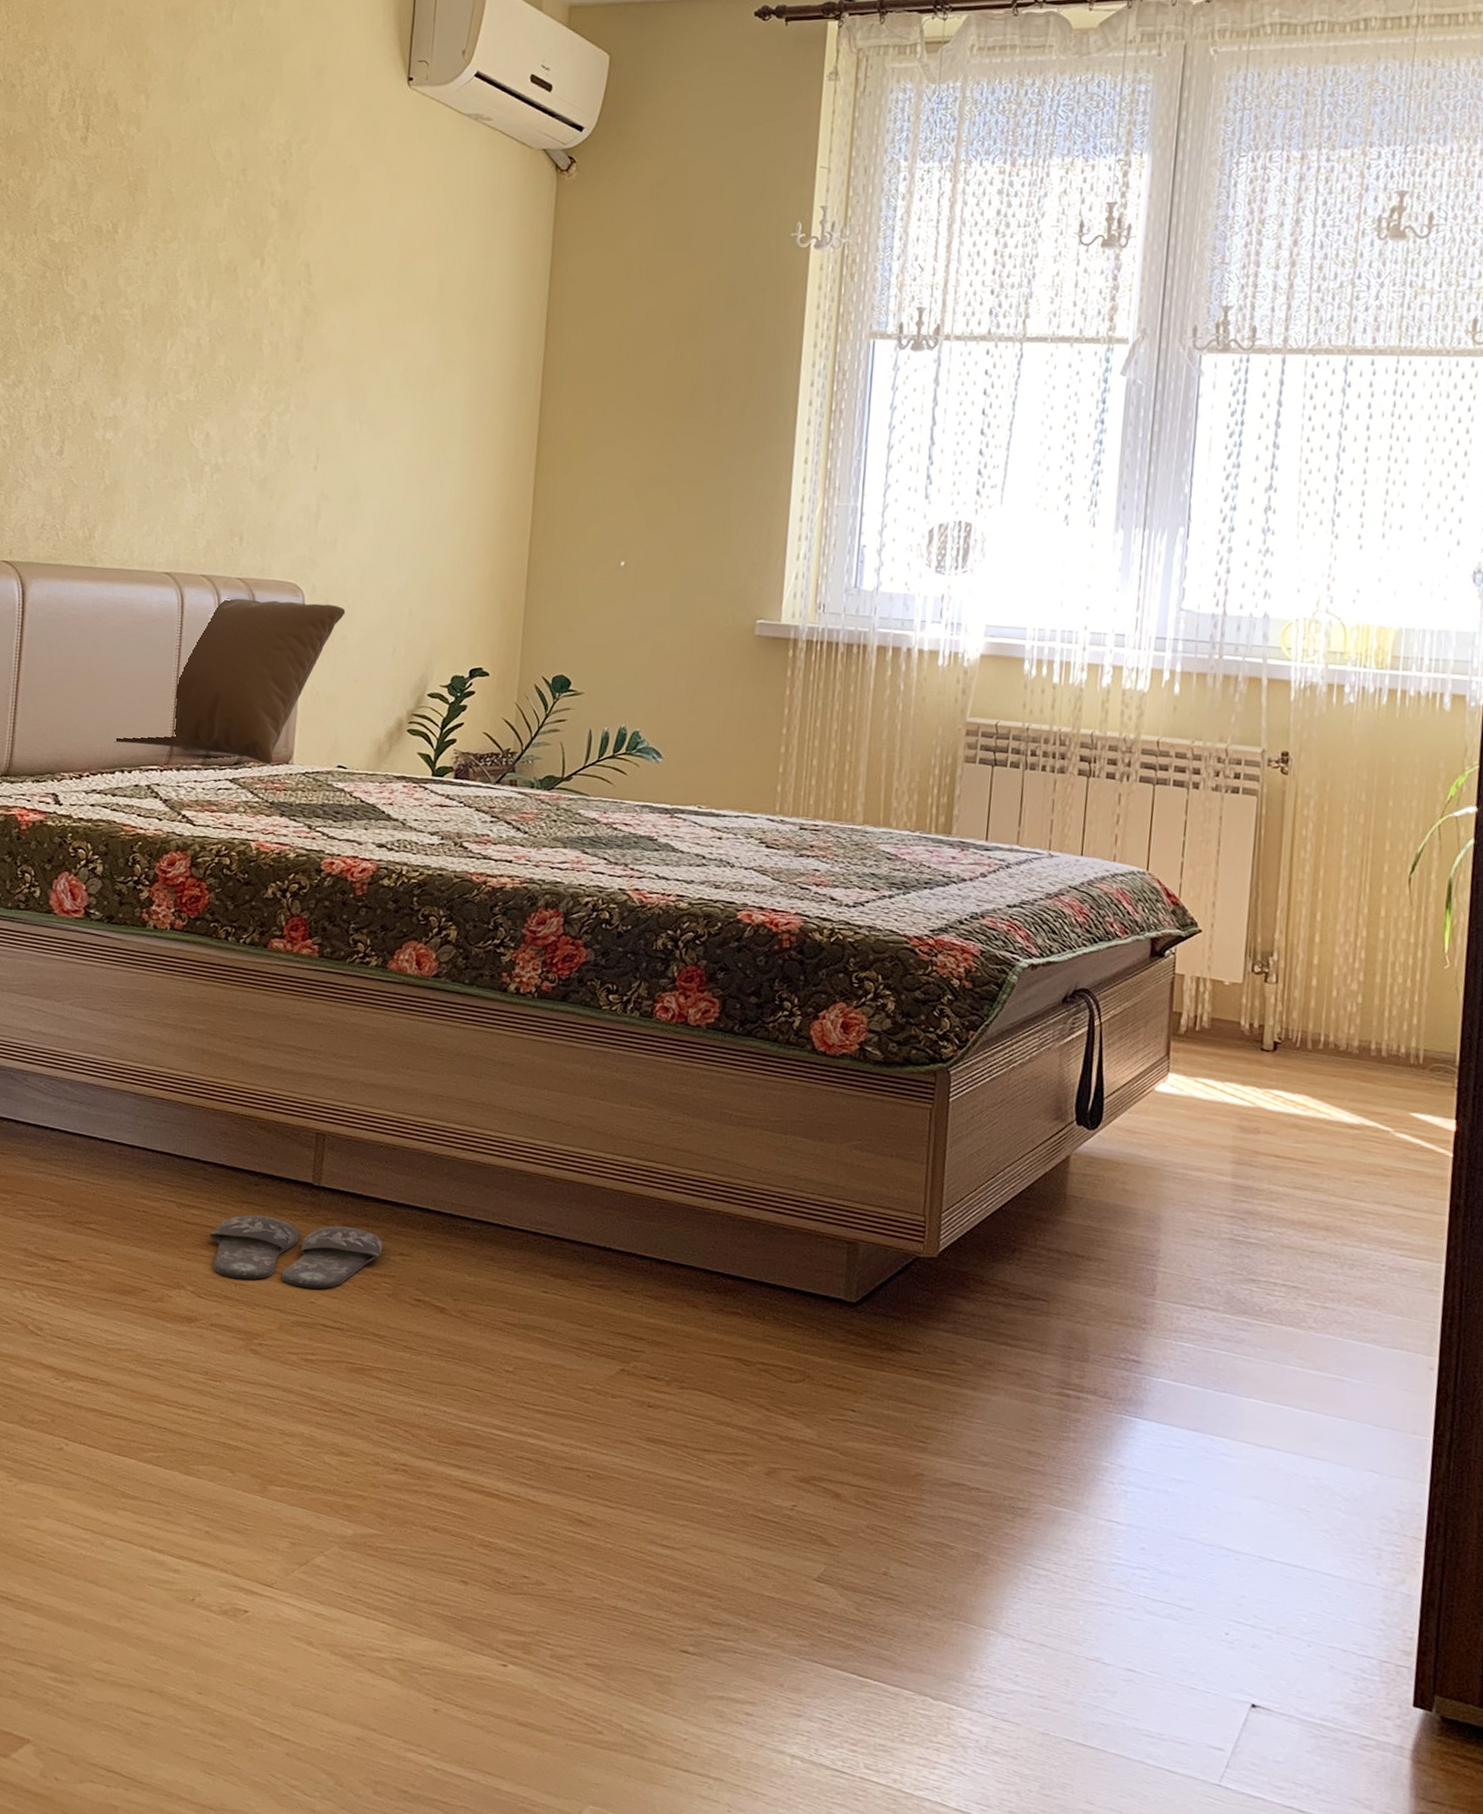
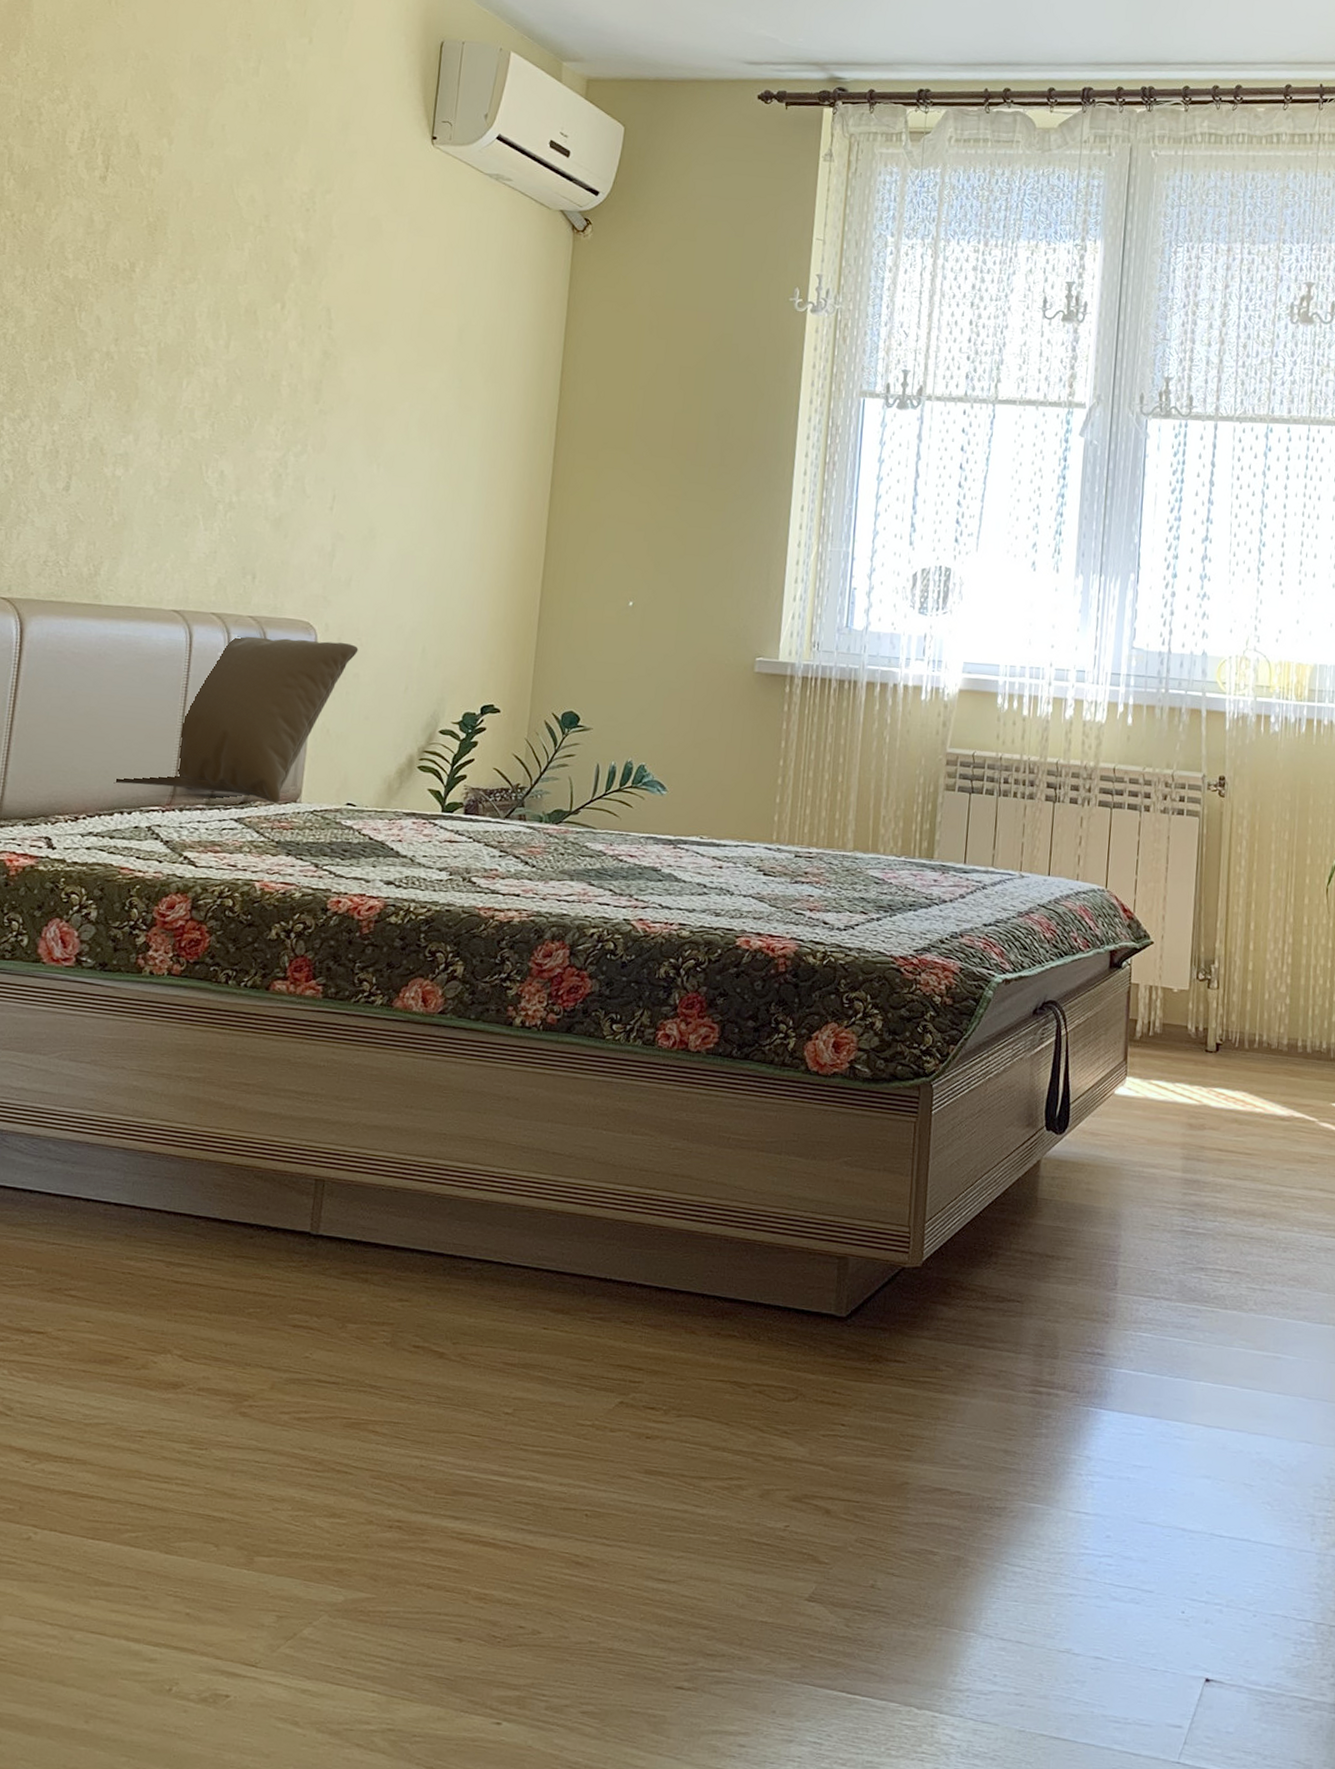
slippers: present [209,1214,383,1289] -> none [199,1269,382,1343]

